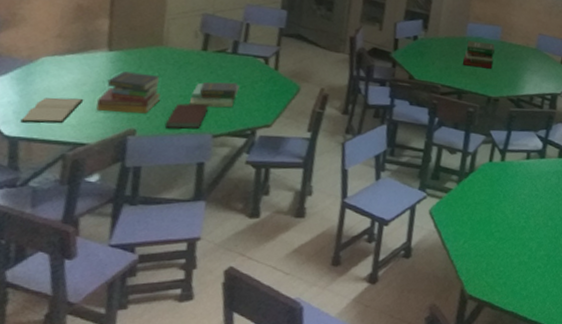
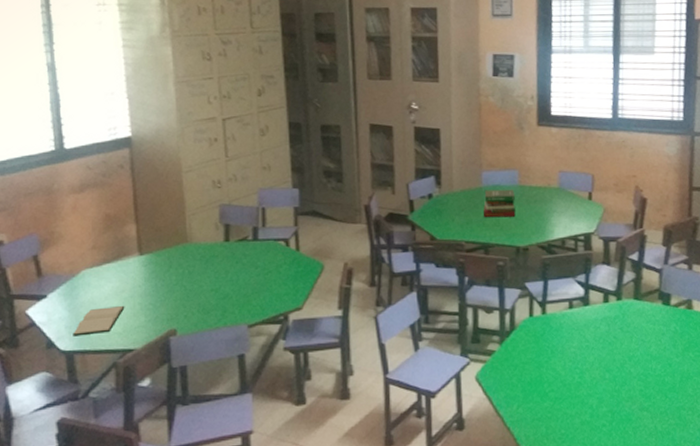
books: present [96,71,161,114] -> none [136,272,193,315]
book: present [164,103,209,130] -> none [202,294,239,325]
books: present [188,81,240,108] -> none [220,269,266,298]

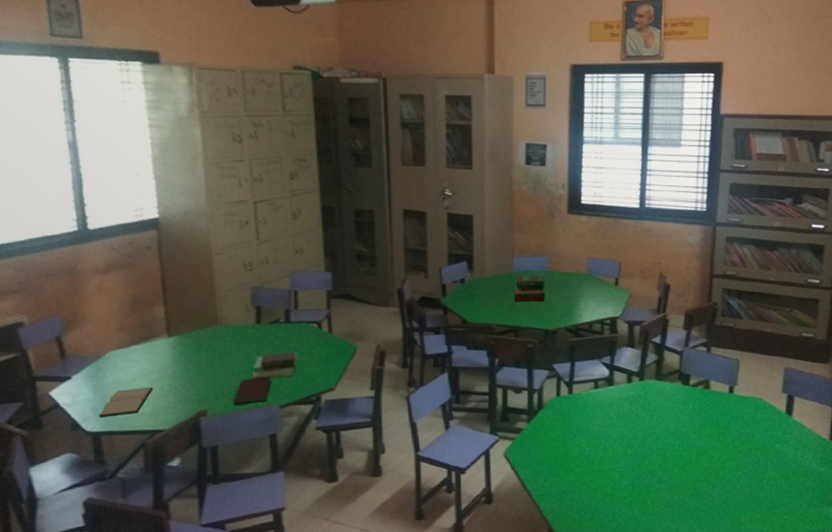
book: none [202,294,239,325] -> present [233,376,271,405]
books: none [220,269,266,298] -> present [252,351,298,379]

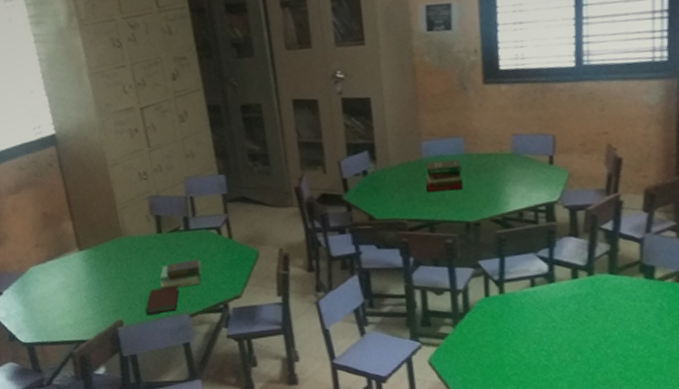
hardback book: present [99,386,154,418] -> none [30,299,73,330]

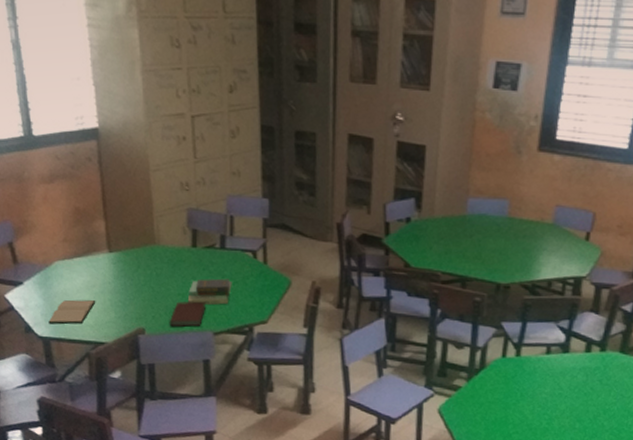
hardback book: none [30,299,73,330] -> present [48,299,96,324]
books: present [425,158,463,192] -> none [465,219,502,251]

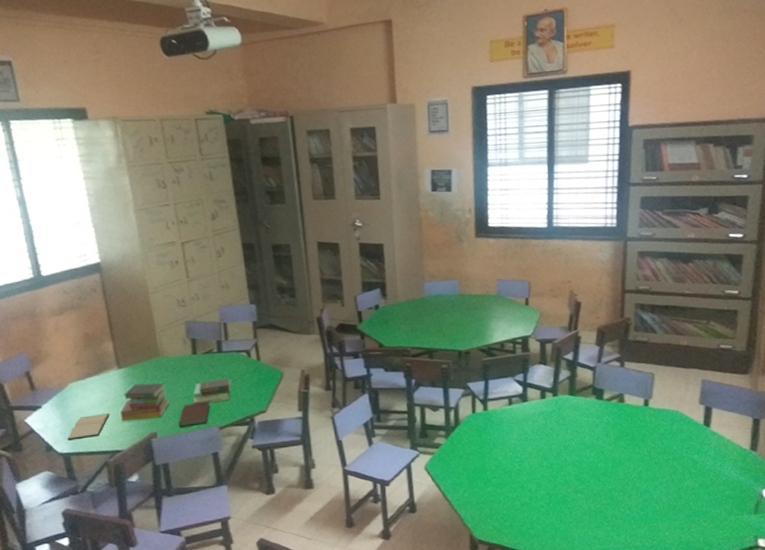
books: none [106,272,161,313] -> present [119,383,169,421]

